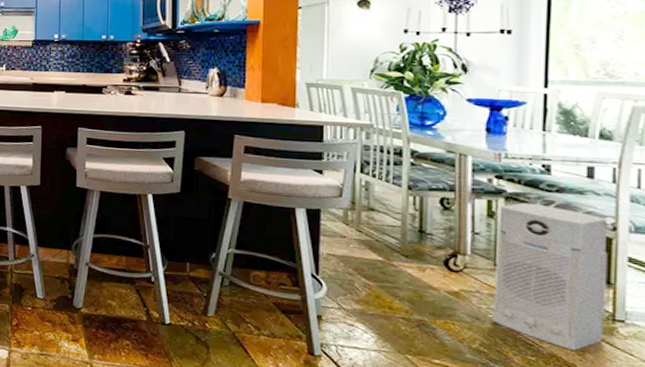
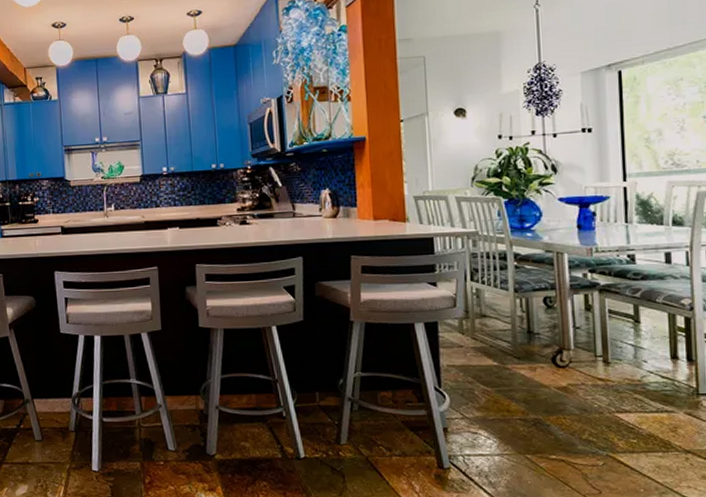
air purifier: present [492,202,608,350] -> none [595,293,691,427]

